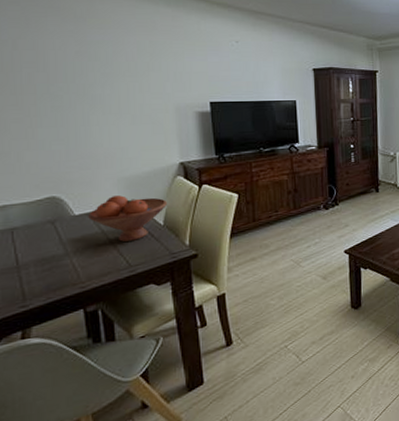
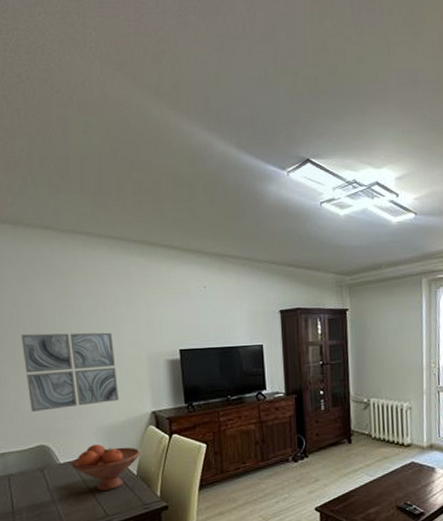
wall art: none [24,79,144,162] -> present [21,332,120,412]

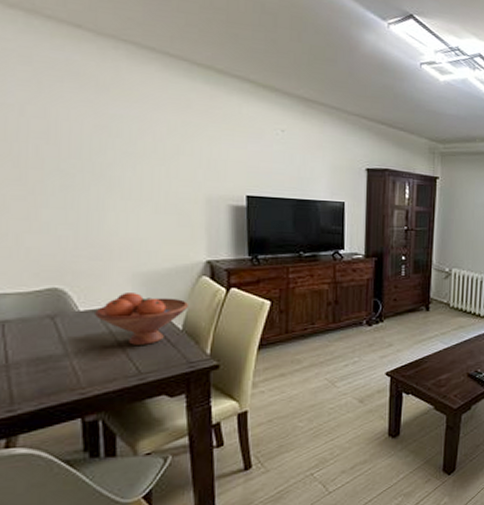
wall art: present [21,332,120,412] -> none [31,152,166,248]

